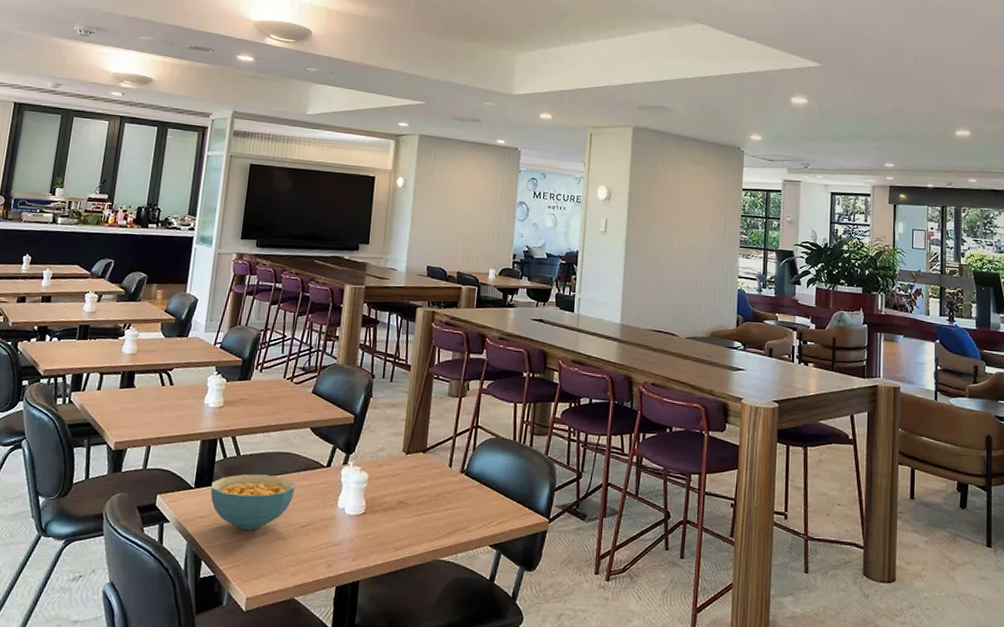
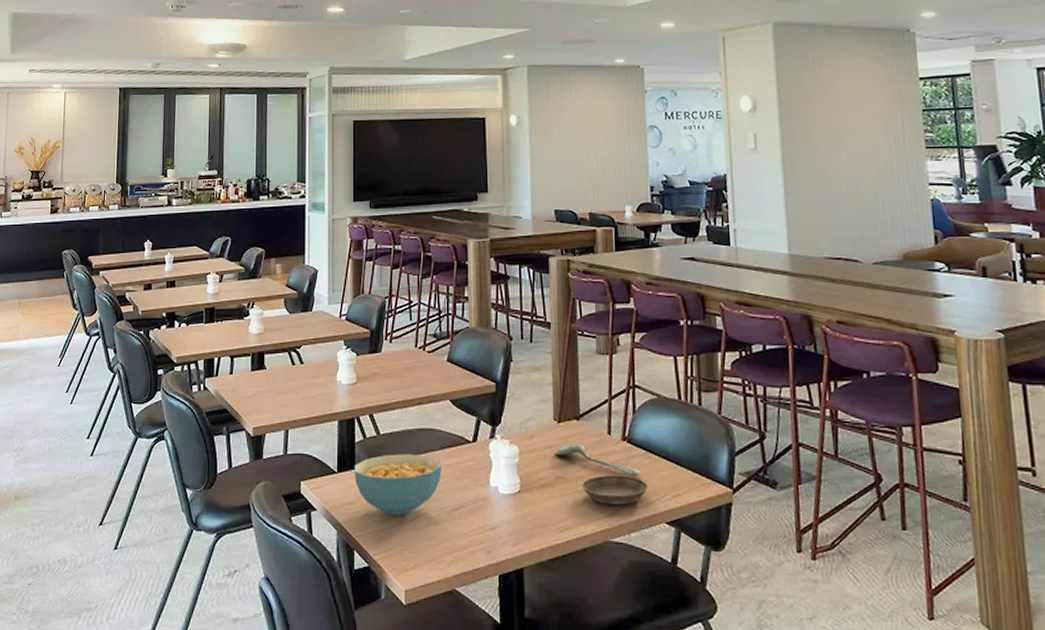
spoon: none [400,473,473,505] -> present [555,443,641,477]
saucer: none [420,502,479,529] -> present [581,475,649,505]

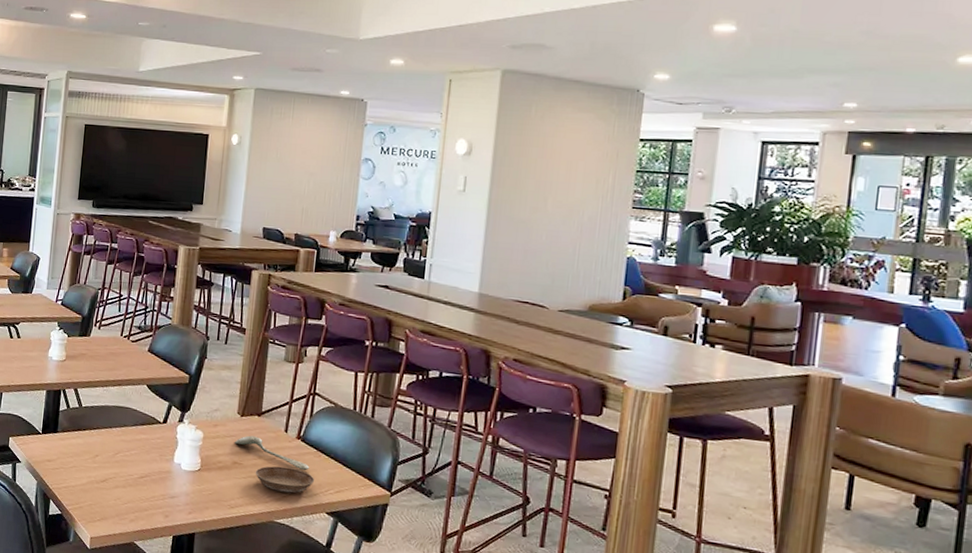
cereal bowl: present [354,454,442,516] -> none [56,424,133,477]

